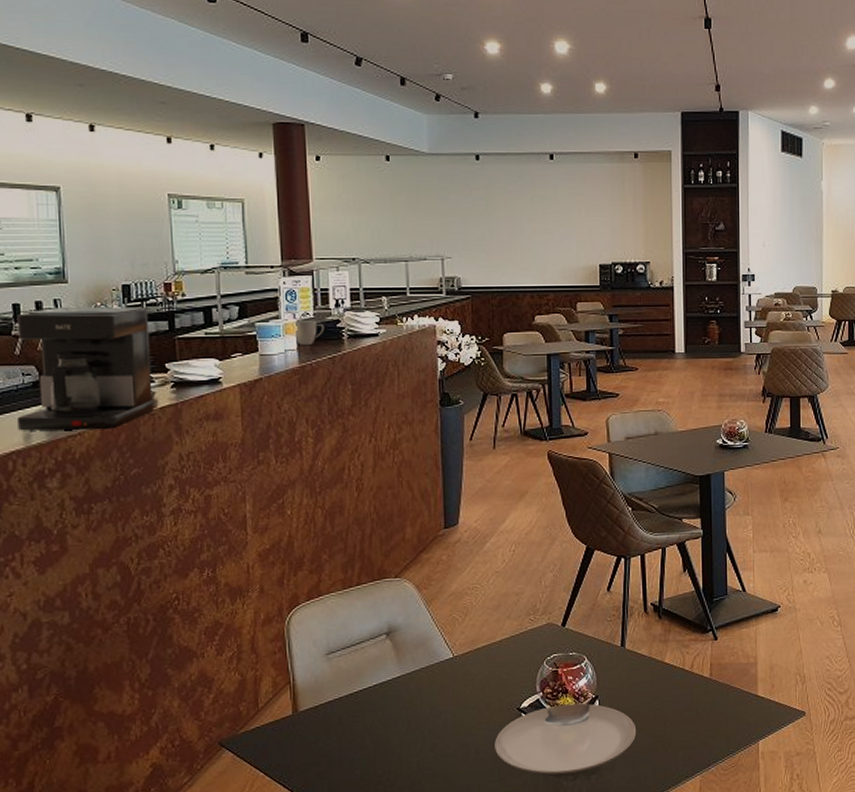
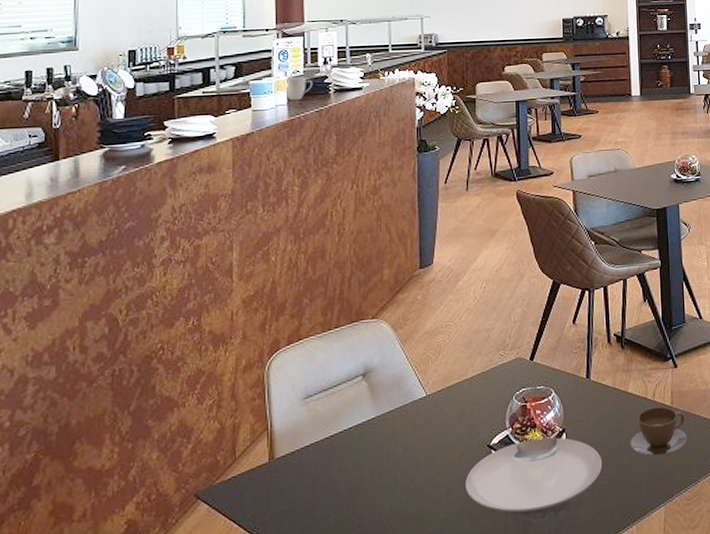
coffee maker: present [16,306,155,431] -> none [20,70,152,190]
teacup: none [666,678,726,727] -> present [630,406,688,456]

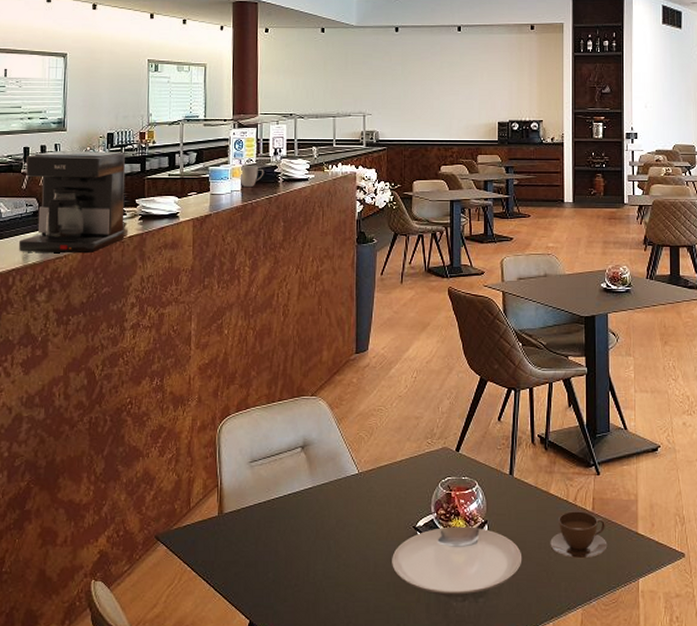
coffee maker: none [20,70,152,190] -> present [18,150,126,254]

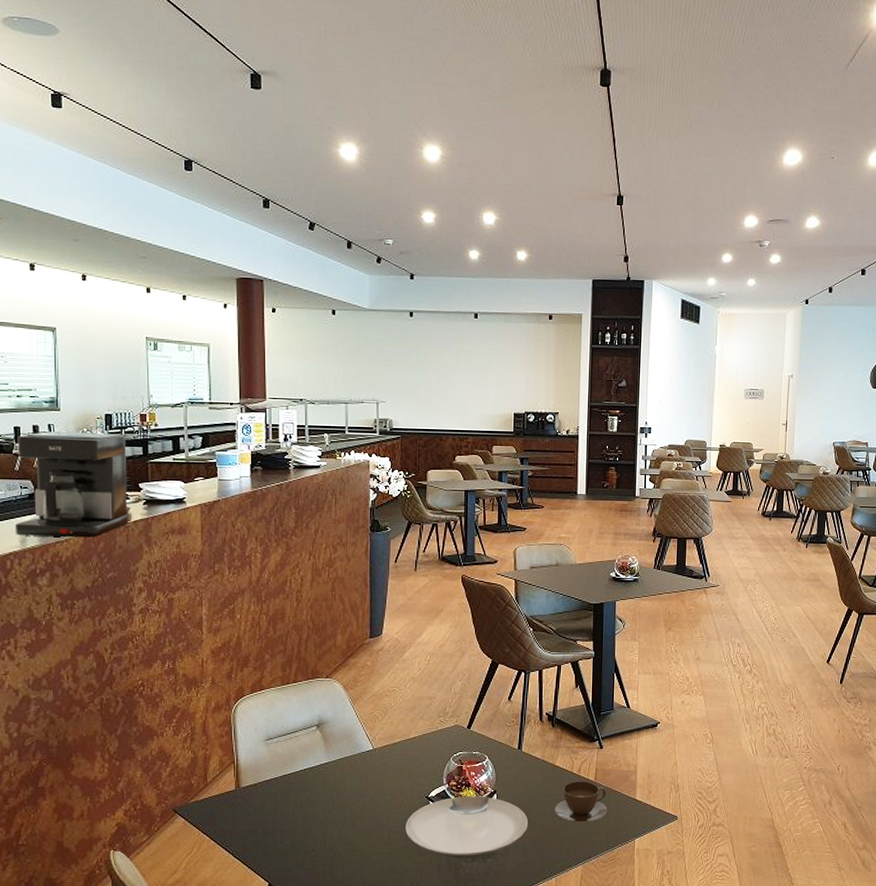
mug: present [239,166,264,187] -> none [247,451,274,473]

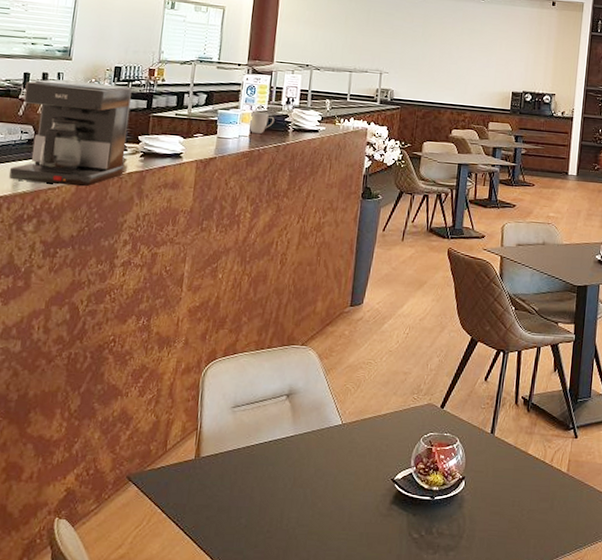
mug: none [247,451,274,473] -> present [248,111,275,134]
plate: present [405,796,529,858] -> none [367,480,496,549]
teacup: present [555,781,608,823] -> none [523,471,579,518]

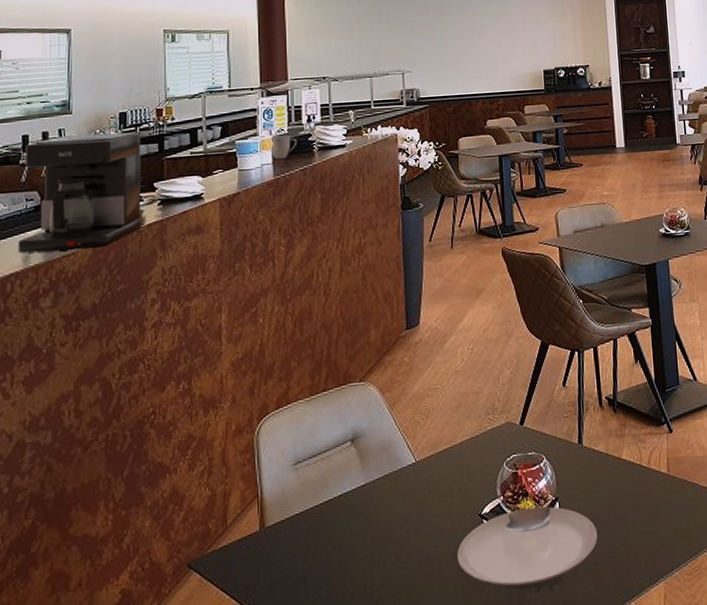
plate: none [367,480,496,549] -> present [457,506,598,588]

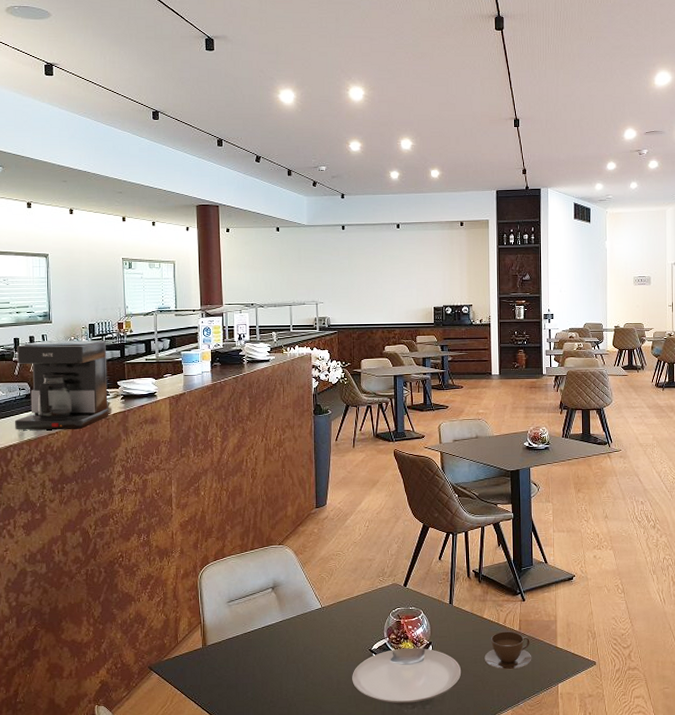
mug: present [269,135,297,159] -> none [208,350,231,368]
teacup: none [626,474,686,527] -> present [484,631,532,670]

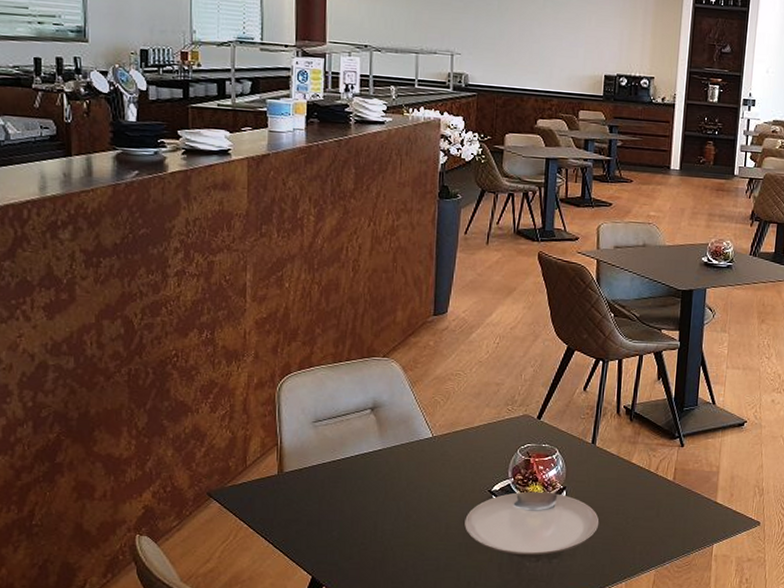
coffee maker: present [14,340,109,431] -> none [33,65,165,189]
teacup: present [484,631,532,670] -> none [628,480,686,525]

